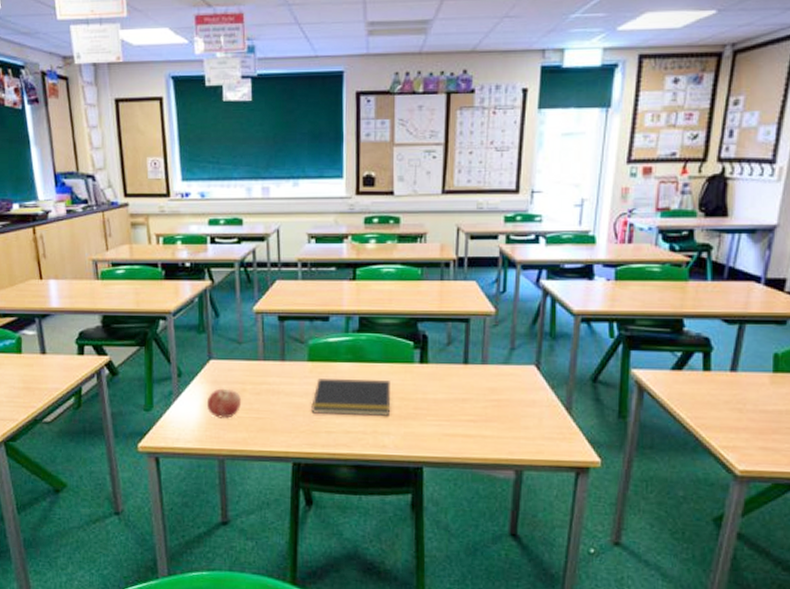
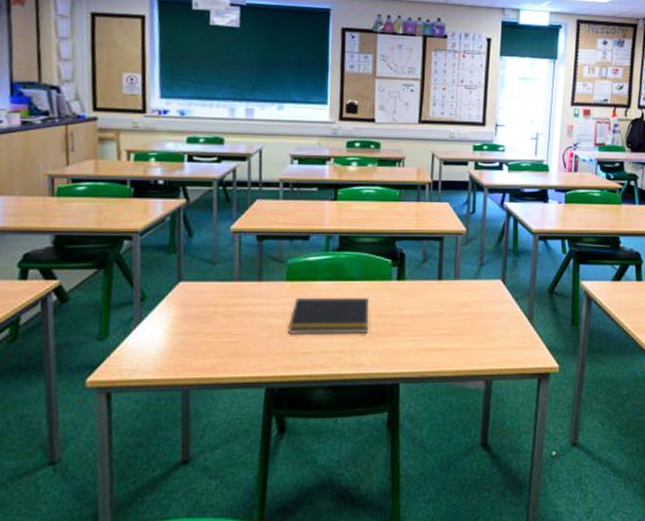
fruit: present [206,388,242,419] -> none [172,312,213,344]

